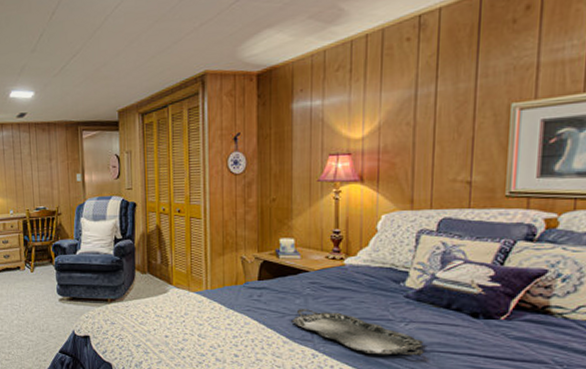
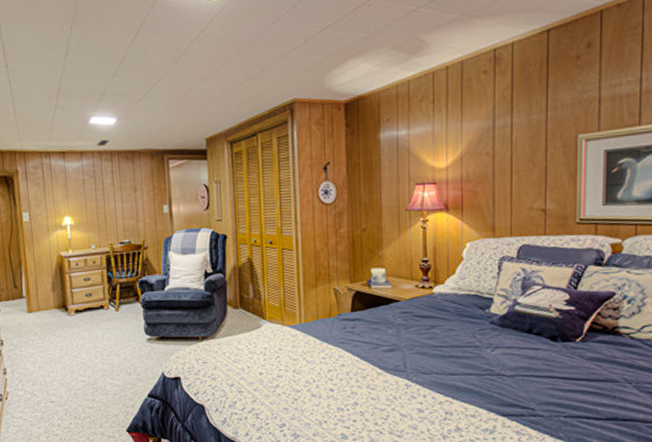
serving tray: present [290,309,424,355] -> none [383,339,509,382]

